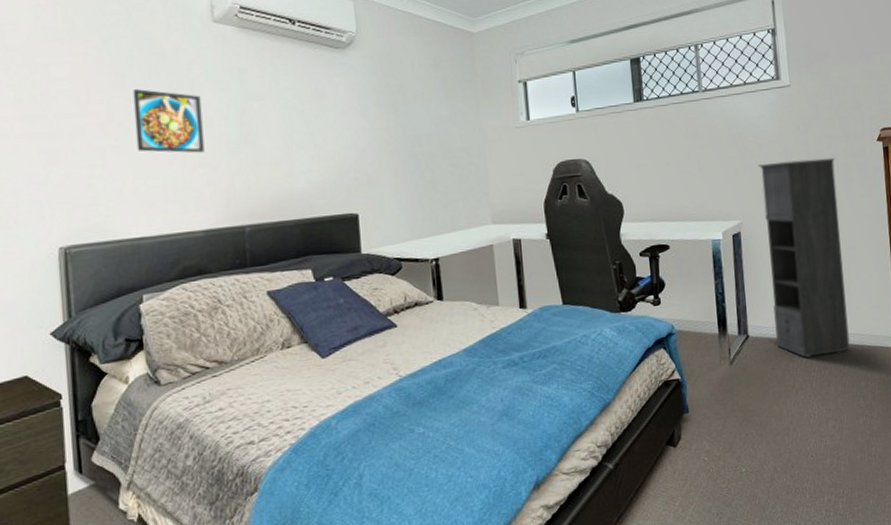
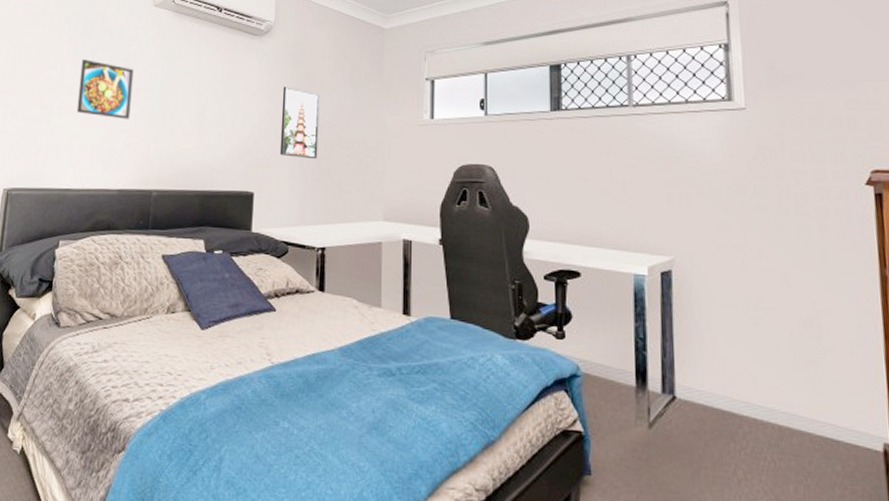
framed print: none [374,100,420,173] -> present [279,86,320,160]
storage cabinet: present [758,157,851,358] -> none [699,195,820,444]

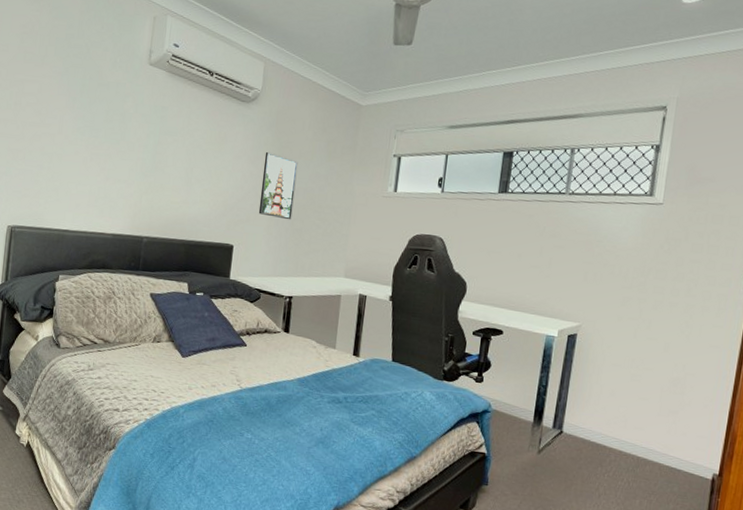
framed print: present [76,60,134,120] -> none [75,111,129,171]

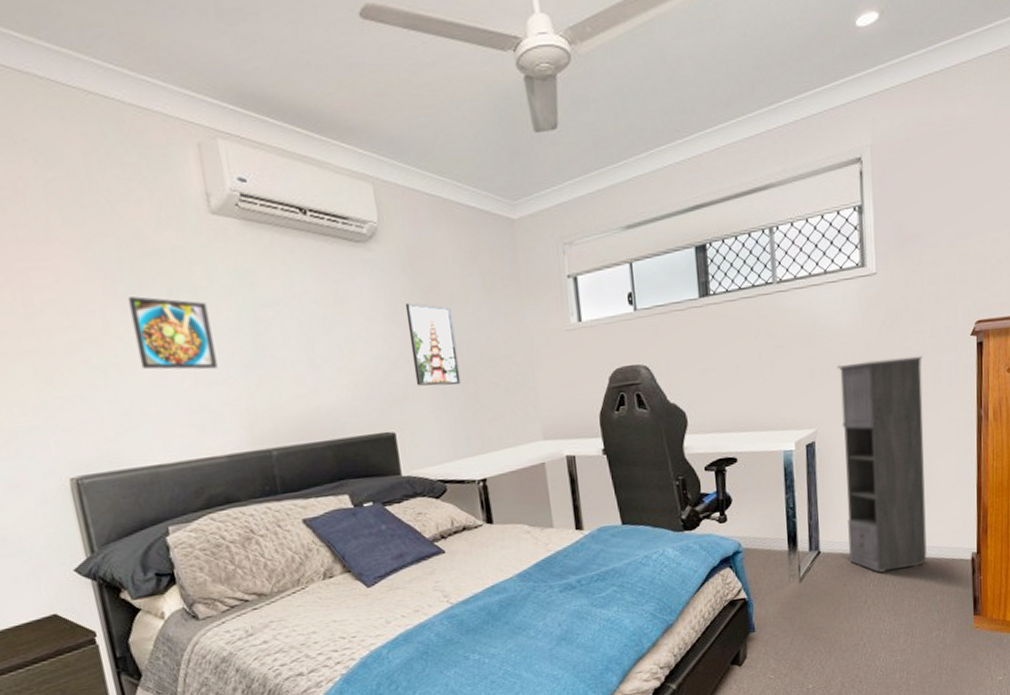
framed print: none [75,111,129,171] -> present [127,296,218,370]
storage cabinet: none [589,274,694,471] -> present [837,355,928,573]

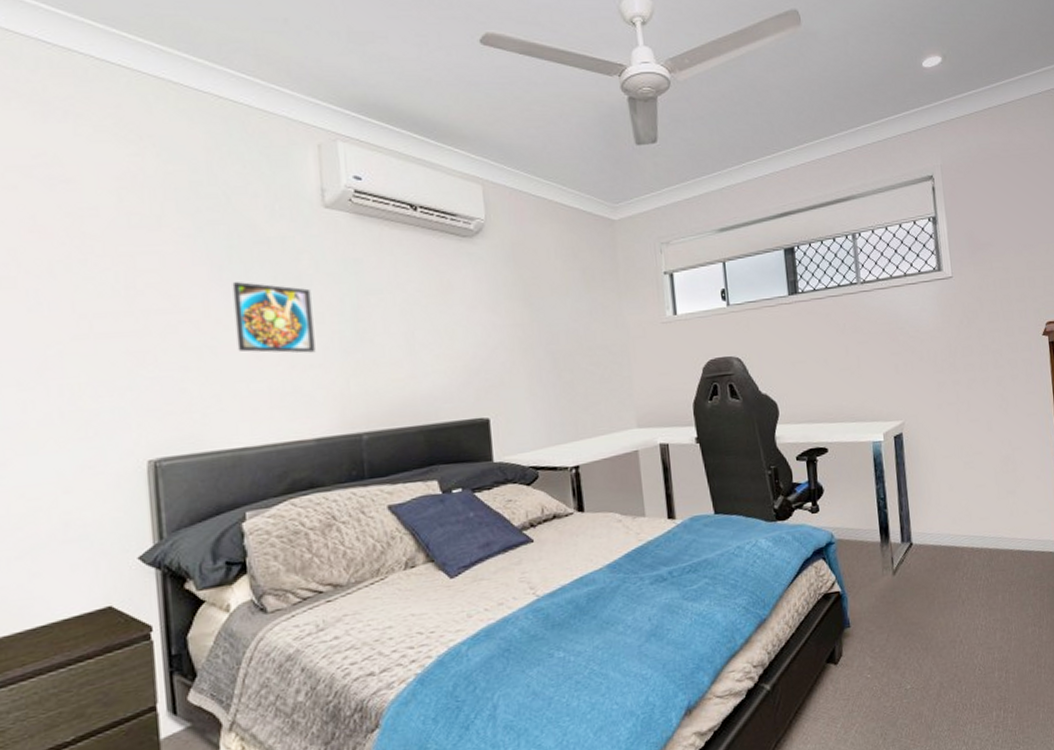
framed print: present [405,302,461,386] -> none [506,293,558,373]
storage cabinet: present [837,355,928,573] -> none [920,353,1018,566]

